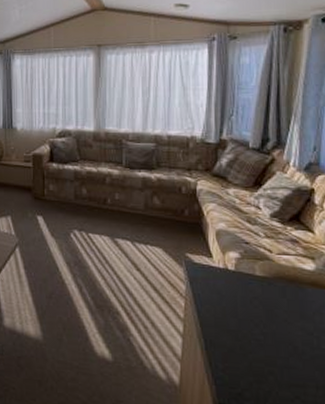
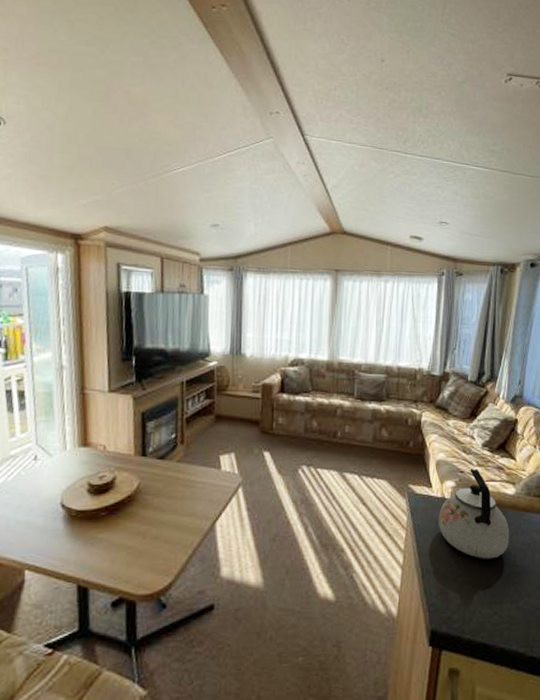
kettle: none [222,240,311,338] -> present [439,469,510,559]

